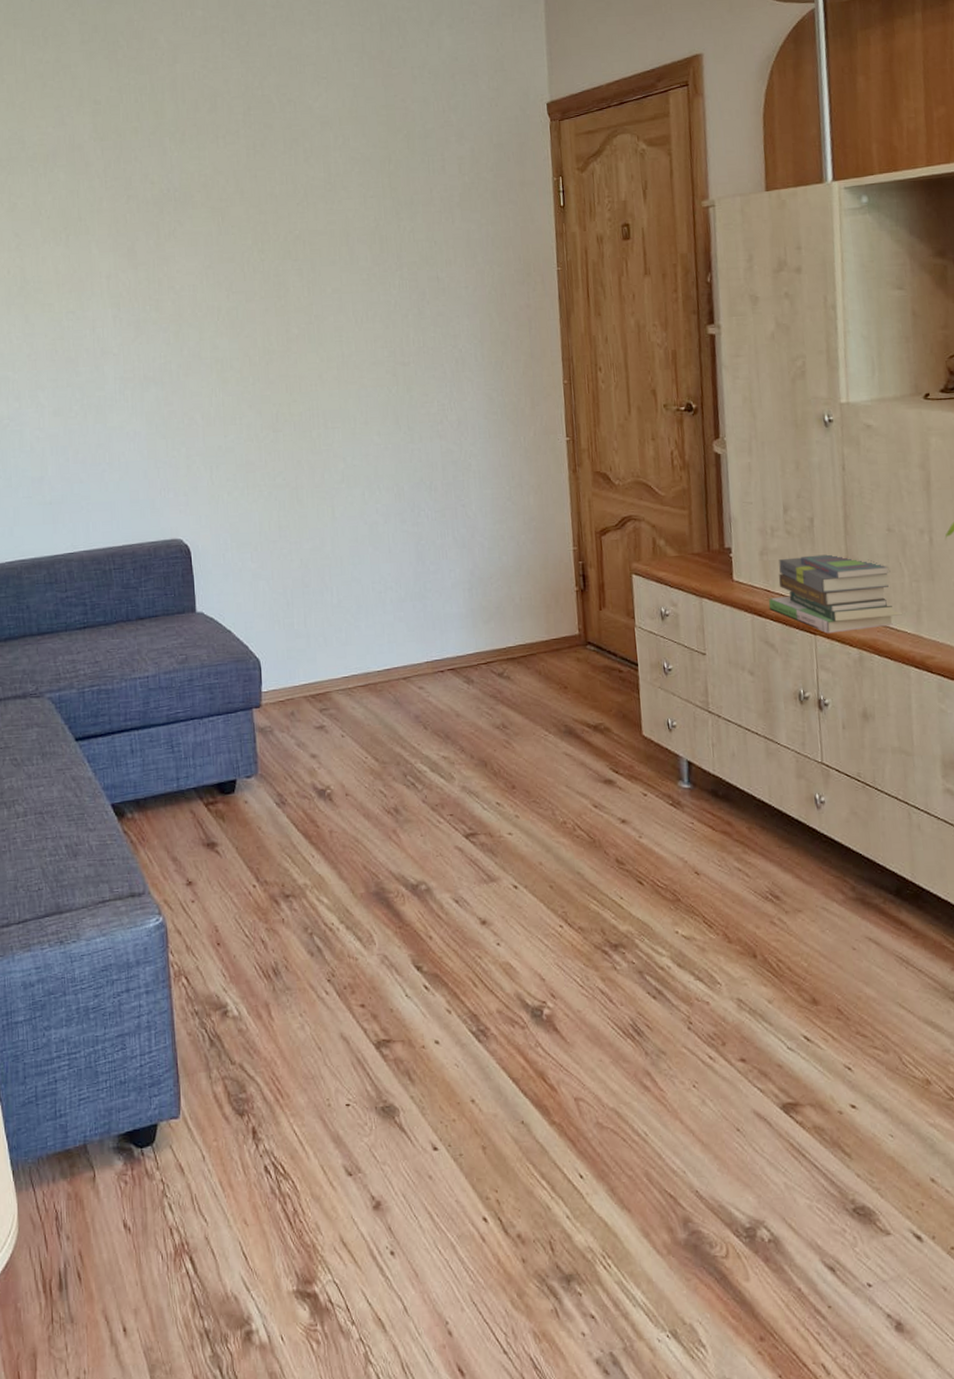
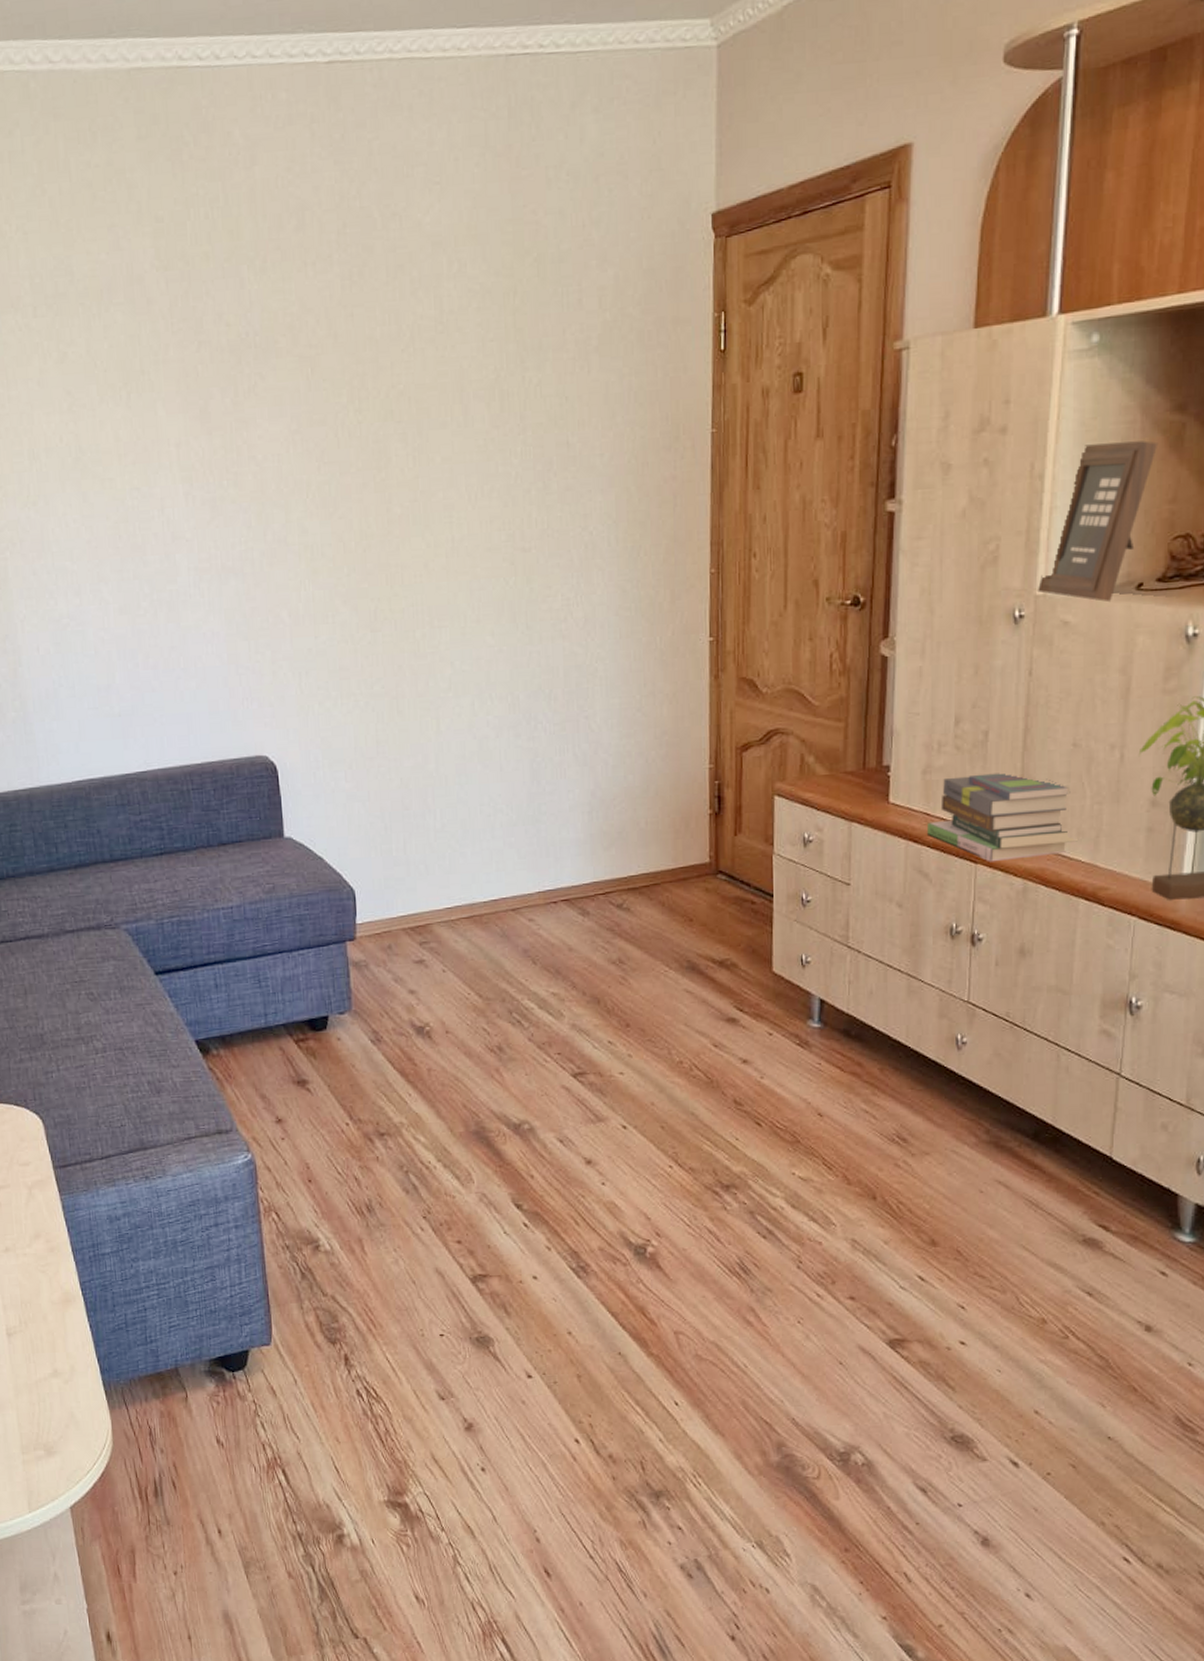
picture frame: none [841,279,927,409] -> present [1037,440,1159,603]

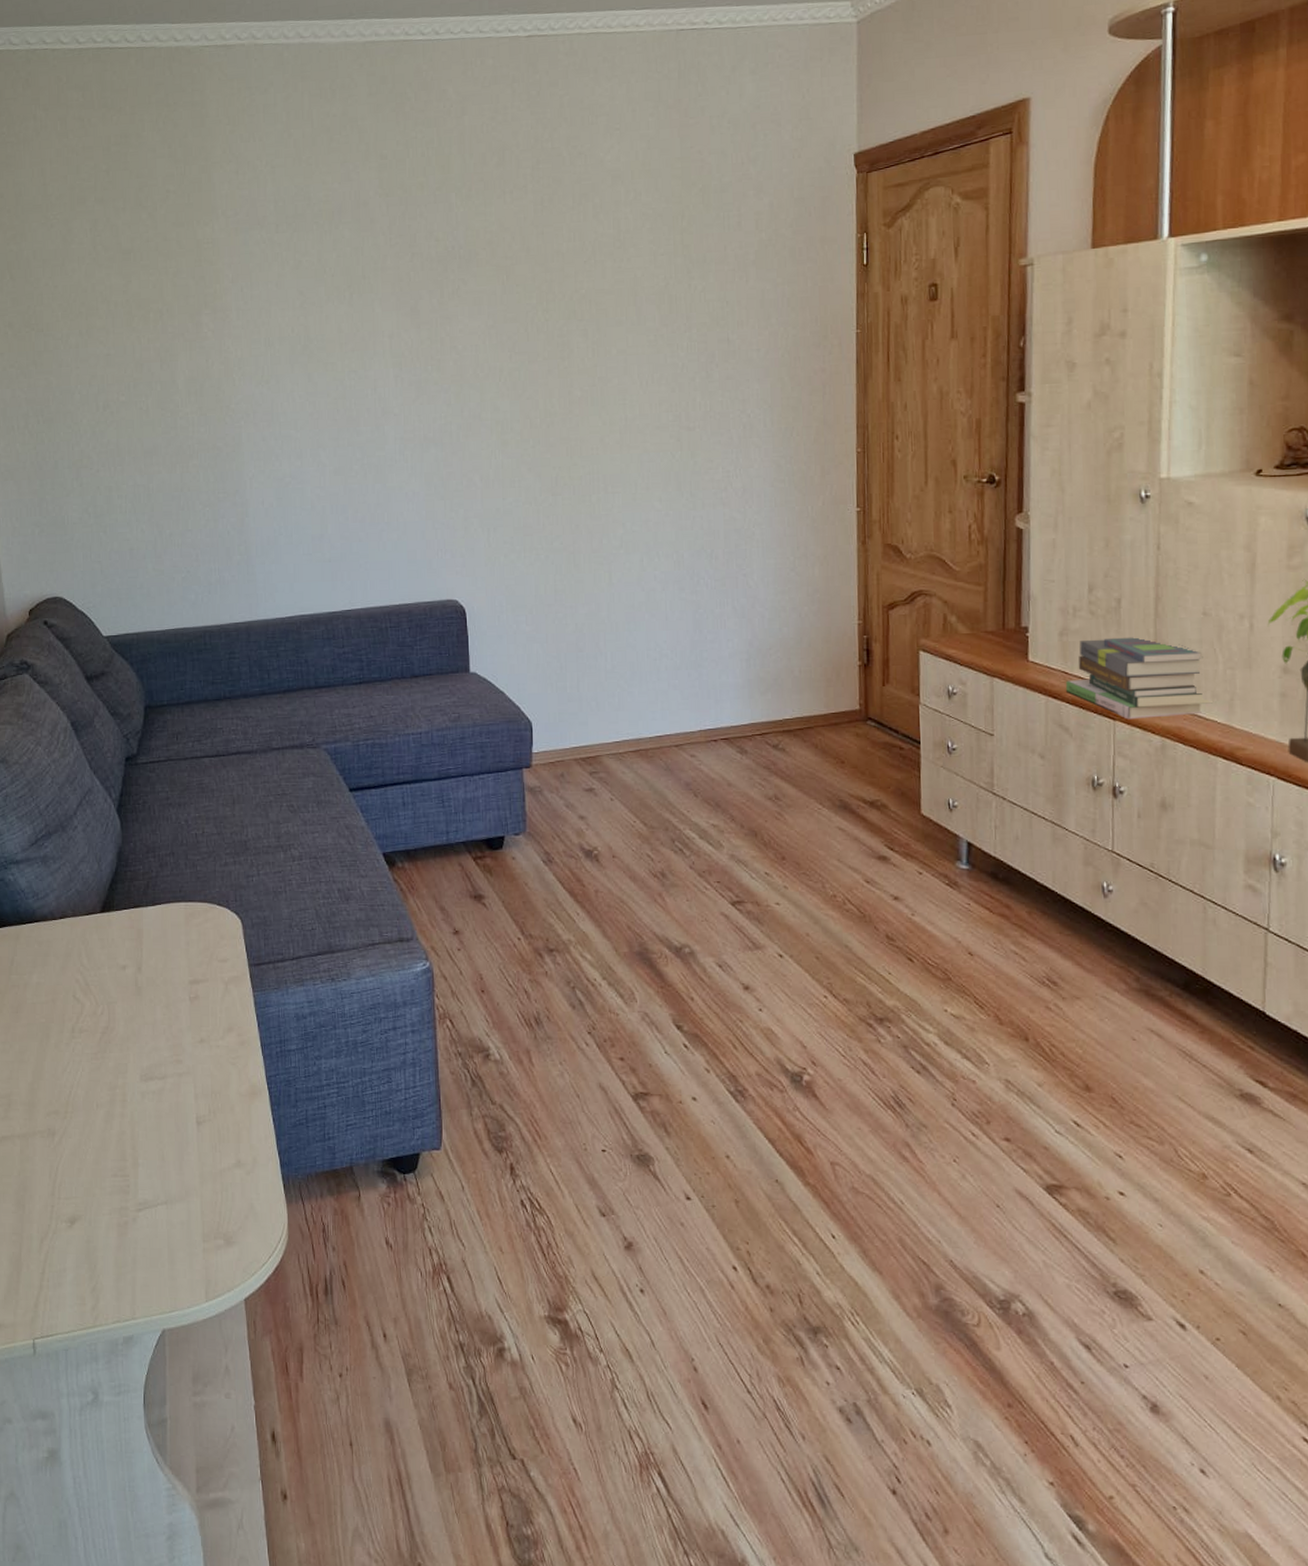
picture frame: present [1037,440,1159,603] -> none [1161,345,1269,486]

